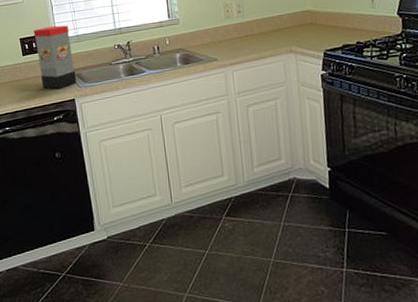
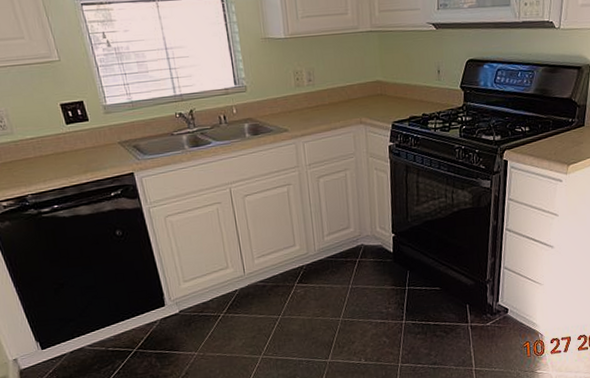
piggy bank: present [34,25,77,90] -> none [77,89,135,163]

